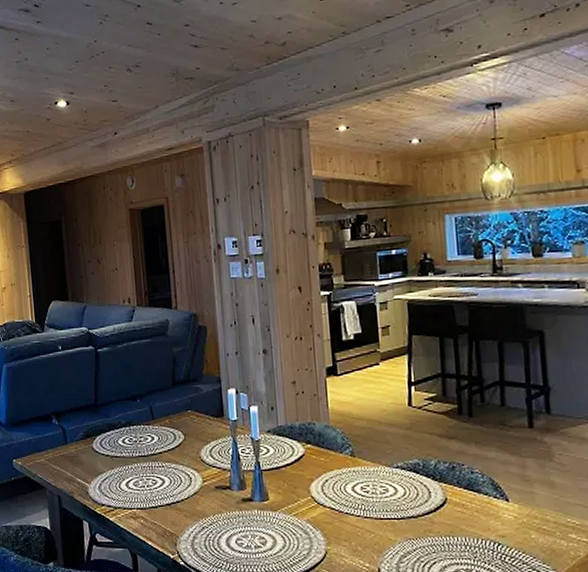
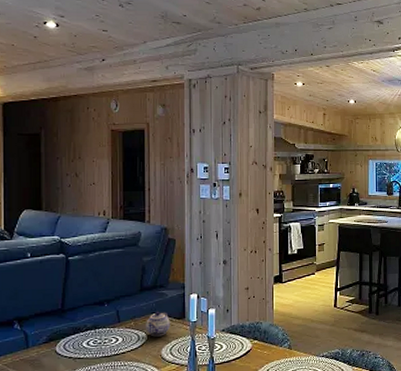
teapot: none [181,407,208,436] -> present [146,311,170,337]

